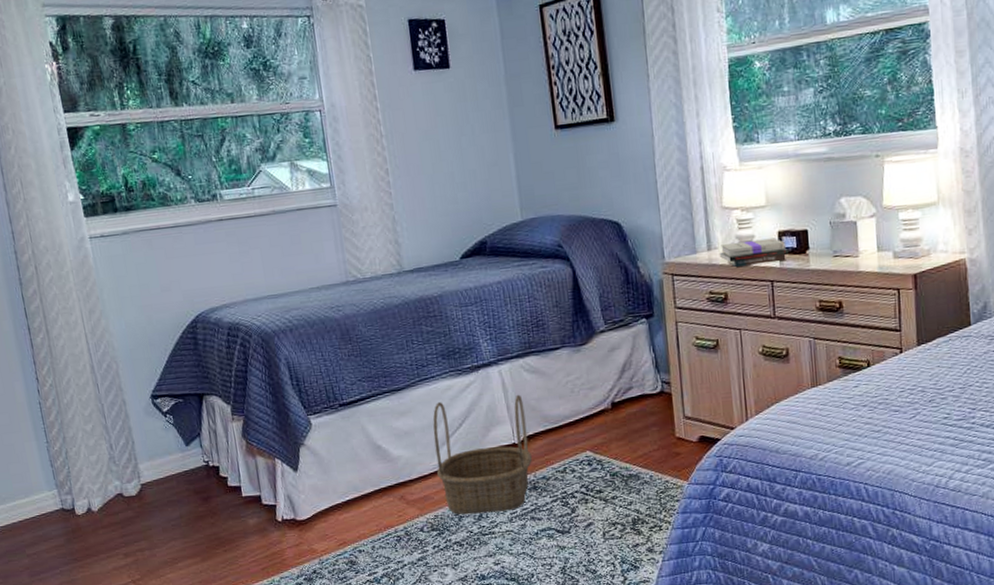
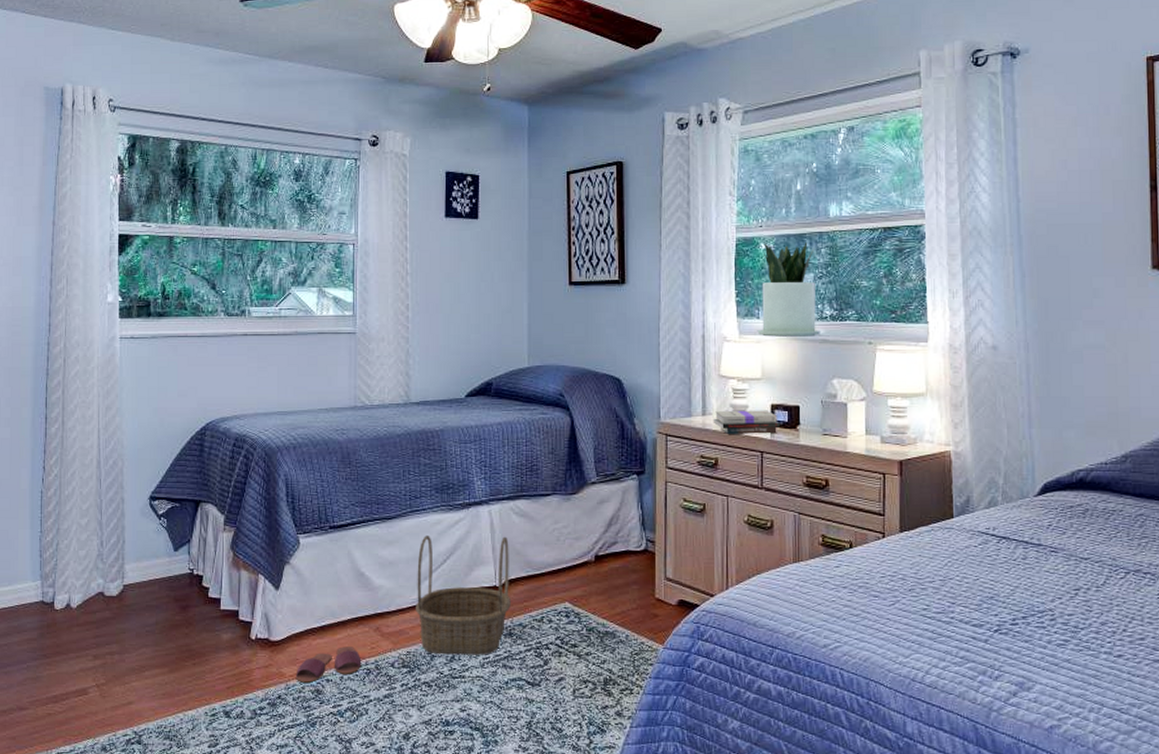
slippers: none [327,517,392,556] -> present [295,646,362,683]
planter: none [758,55,826,162] -> present [757,242,821,337]

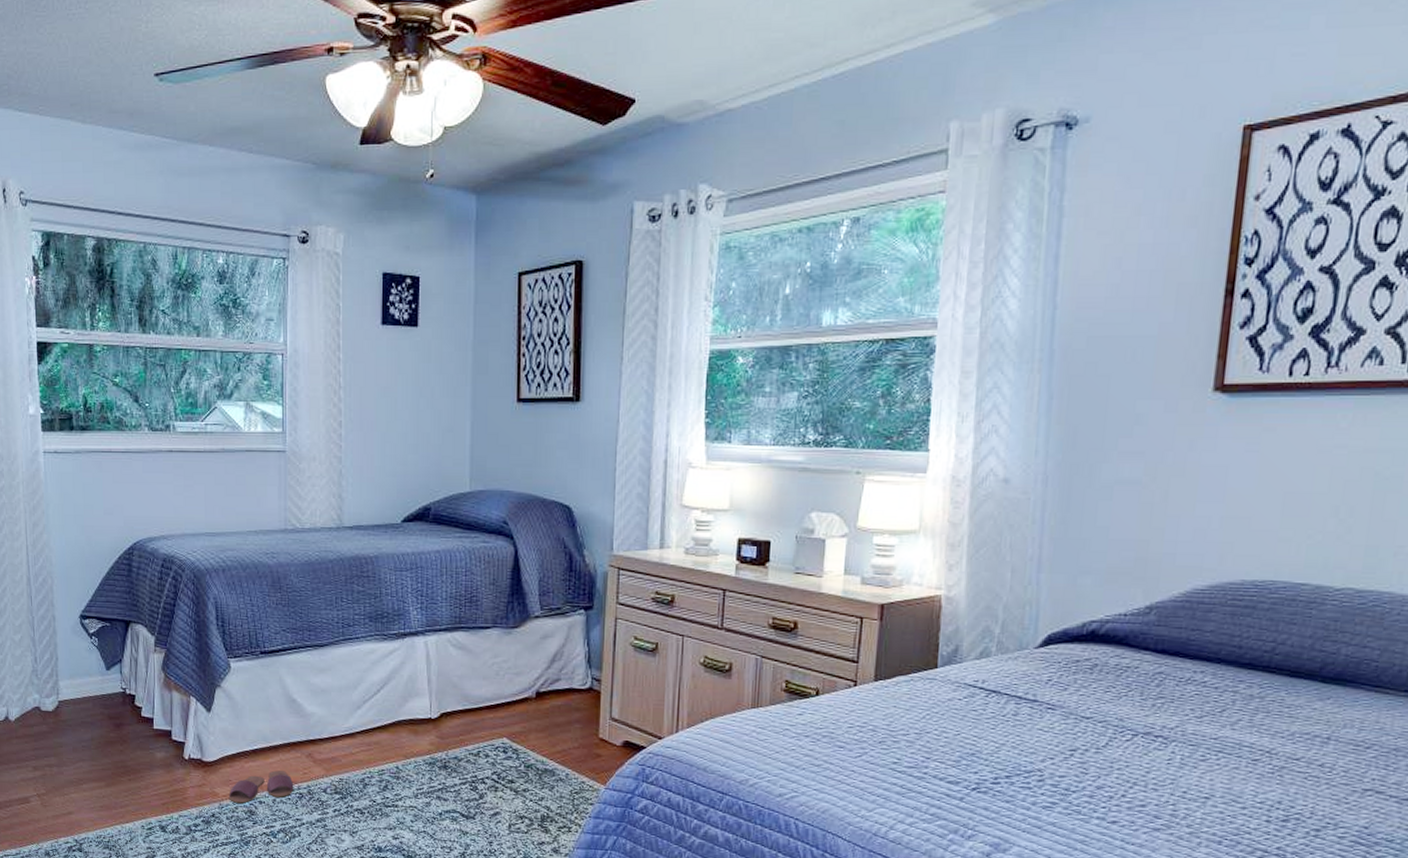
basket: present [416,536,512,655] -> none [348,664,447,786]
books: present [713,410,780,434] -> none [671,543,747,571]
planter: present [757,242,821,337] -> none [727,356,802,464]

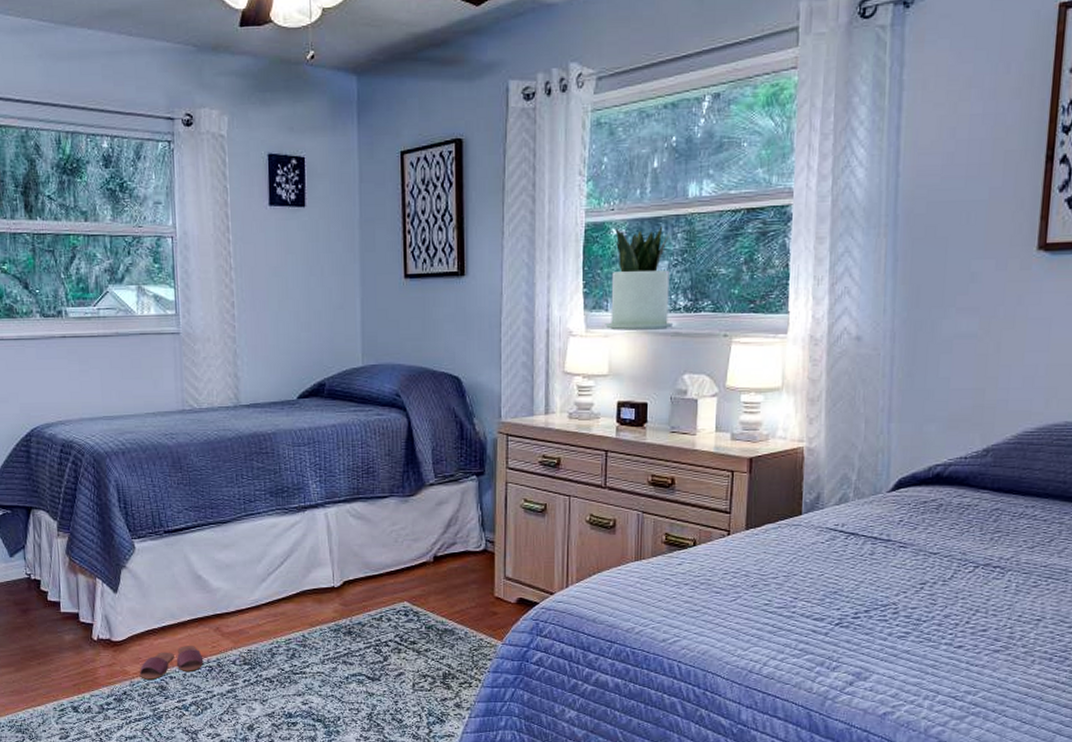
planter: none [727,356,802,464] -> present [605,227,674,331]

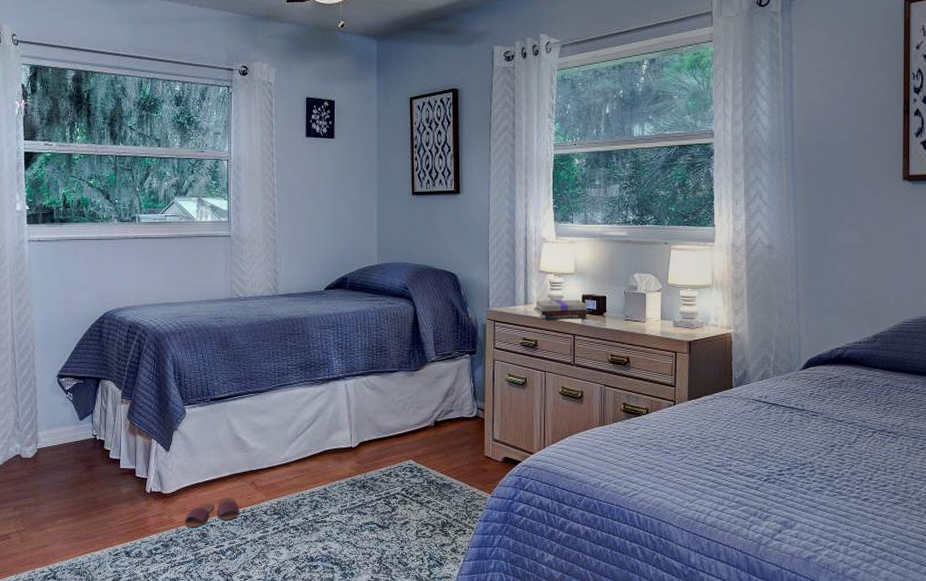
books: none [556,408,626,433] -> present [533,300,589,320]
planter: present [605,227,674,331] -> none [571,158,625,238]

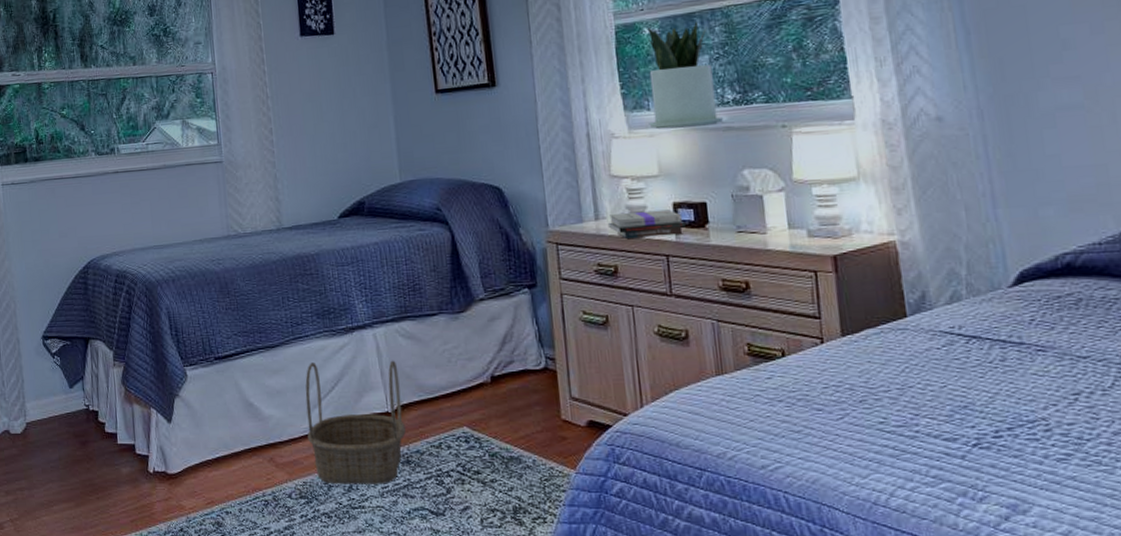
slippers: present [184,498,240,528] -> none [195,478,259,515]
basket: none [284,406,365,504] -> present [305,360,407,484]
planter: none [571,158,625,238] -> present [647,22,724,130]

